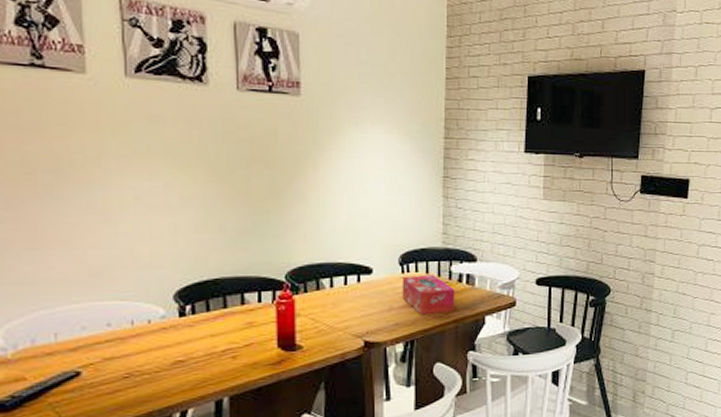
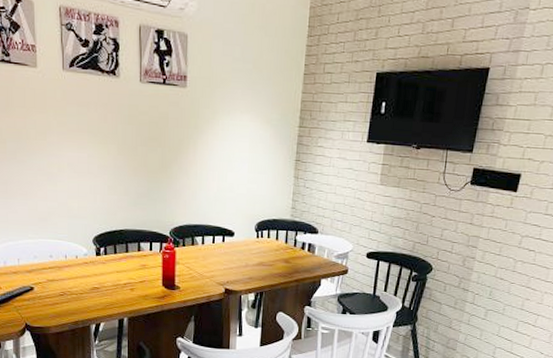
tissue box: present [401,275,455,316] -> none [256,240,298,273]

